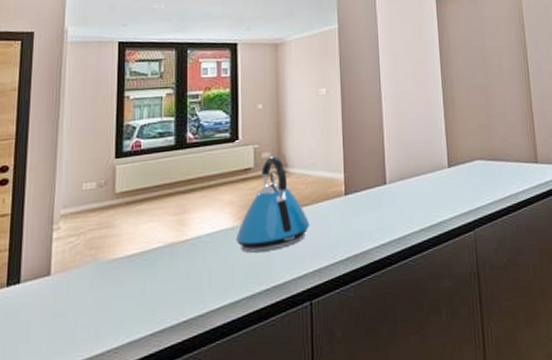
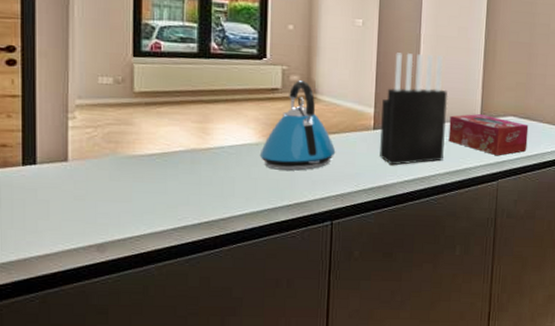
knife block: none [351,111,417,230] -> present [380,53,448,166]
tissue box: none [418,162,499,204] -> present [448,114,529,156]

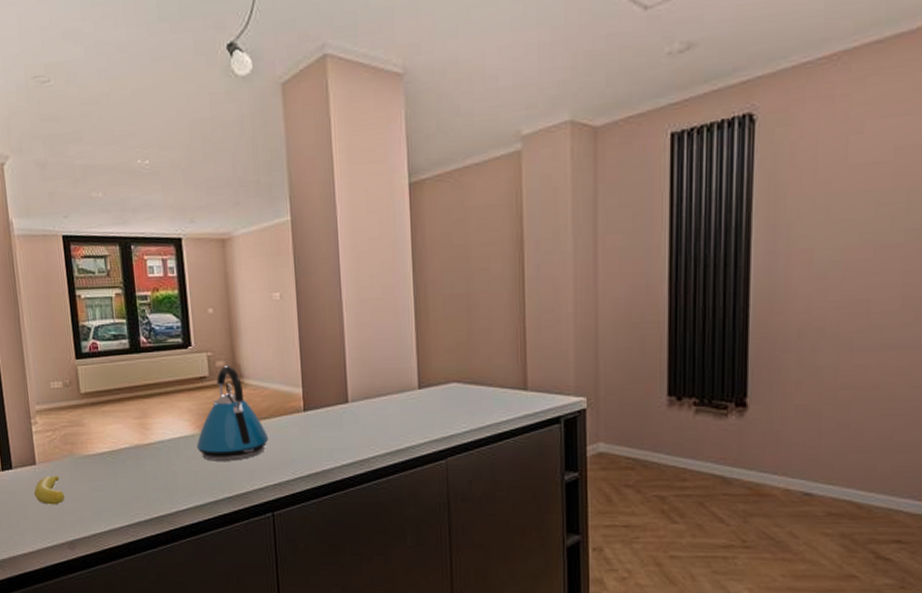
banana: none [61,174,100,205] -> present [34,475,65,505]
knife block: present [380,53,448,166] -> none [310,322,382,449]
tissue box: present [448,114,529,156] -> none [384,384,477,431]

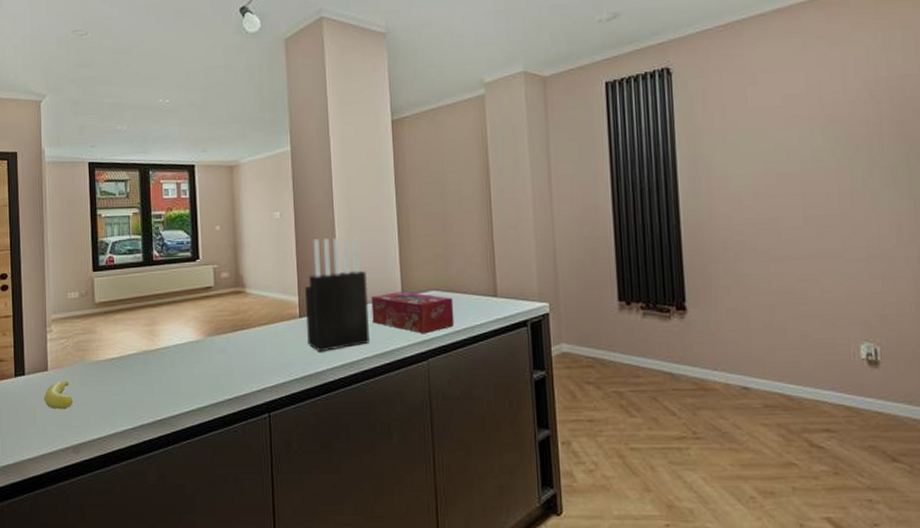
kettle: present [196,366,269,461] -> none [200,277,267,365]
knife block: none [310,322,382,449] -> present [305,237,370,352]
tissue box: none [384,384,477,431] -> present [371,292,455,334]

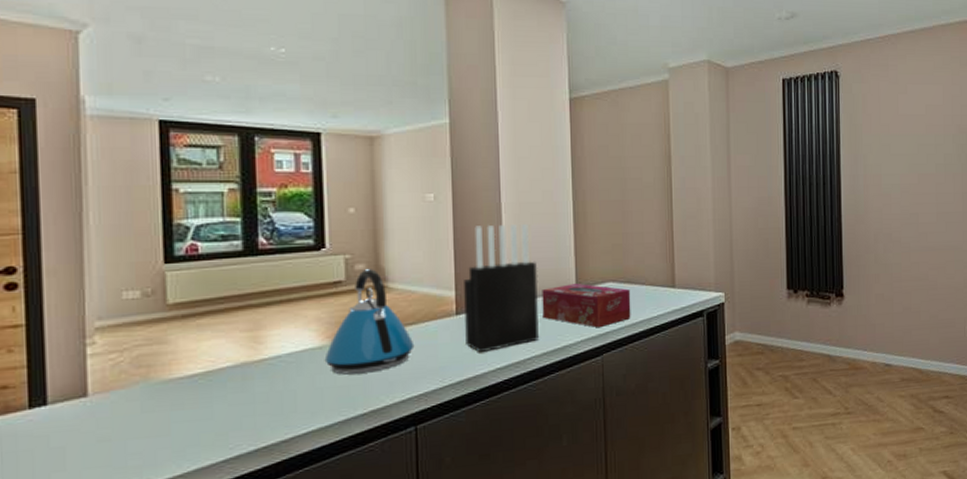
banana: present [44,381,73,410] -> none [80,408,130,447]
kettle: none [200,277,267,365] -> present [324,269,415,375]

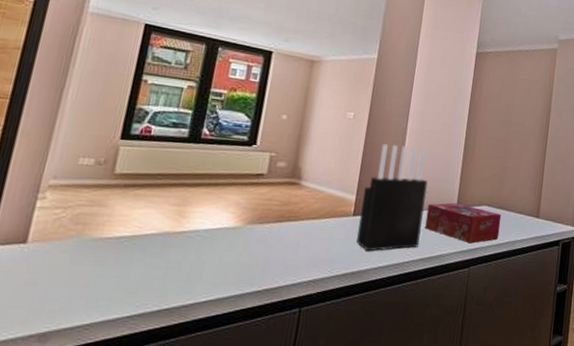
kettle: present [324,269,415,375] -> none [234,167,314,256]

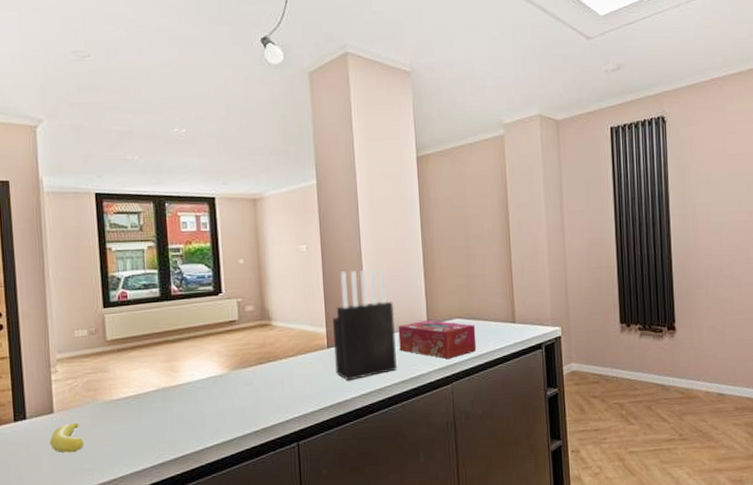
banana: none [11,257,55,291] -> present [50,422,84,453]

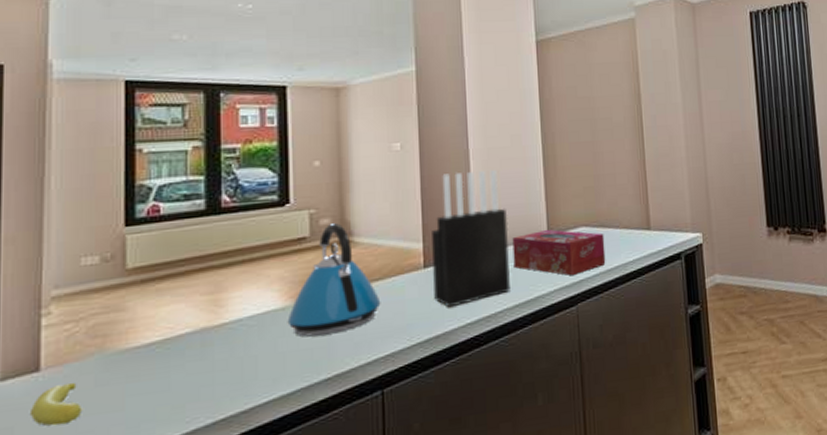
kettle: none [224,310,295,398] -> present [287,223,381,337]

